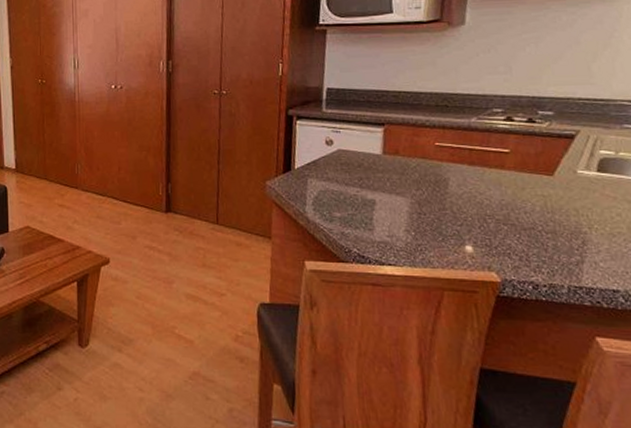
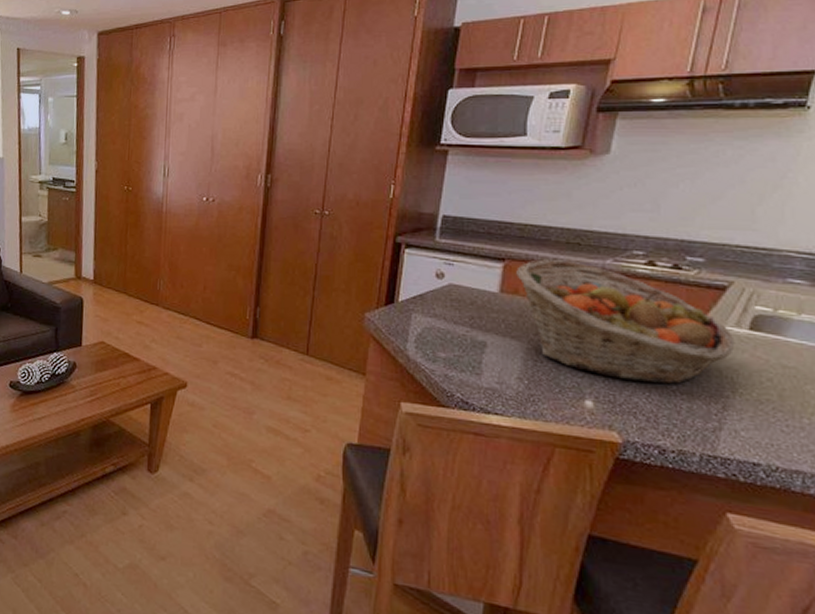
fruit basket: none [395,121,587,225] -> present [516,259,735,384]

